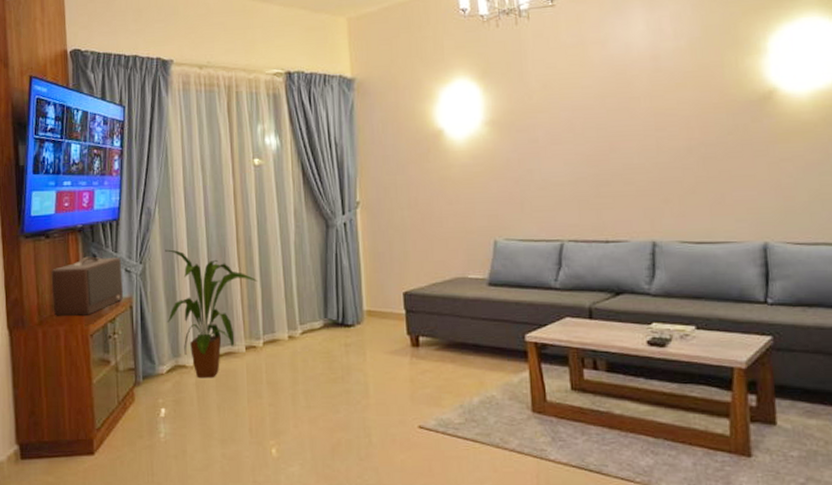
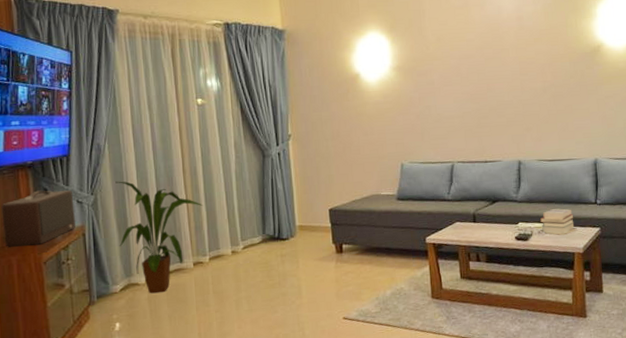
books: none [682,307,737,344] -> present [539,208,577,236]

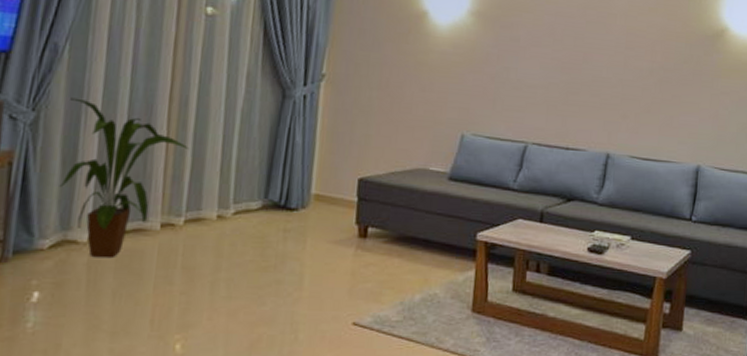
books: present [539,208,577,236] -> none [620,219,663,254]

